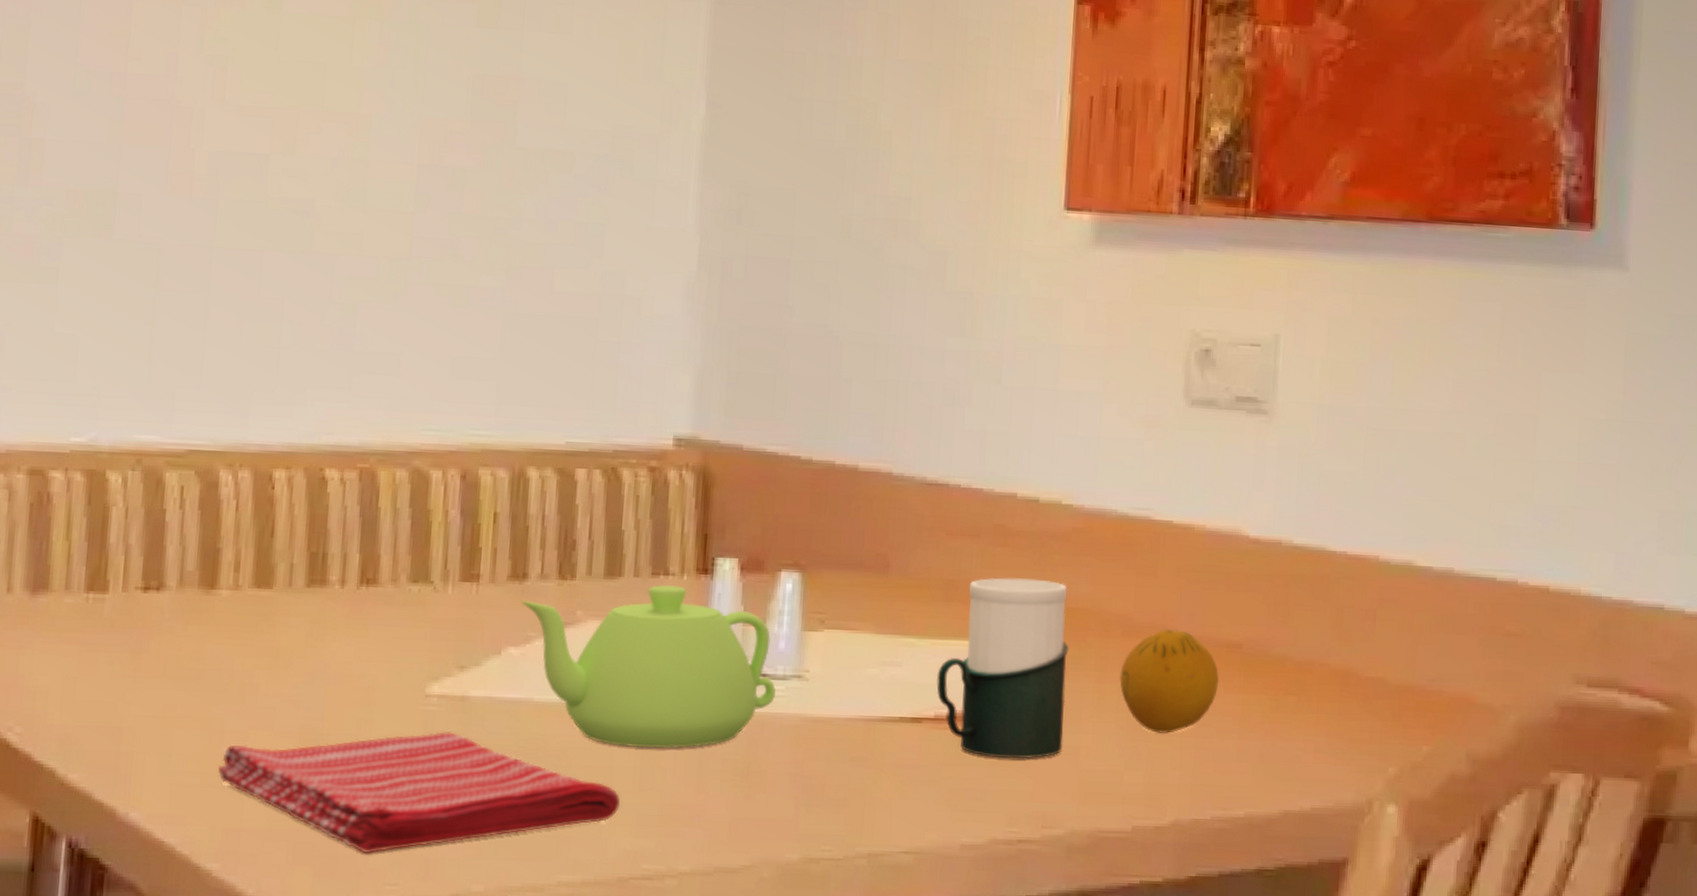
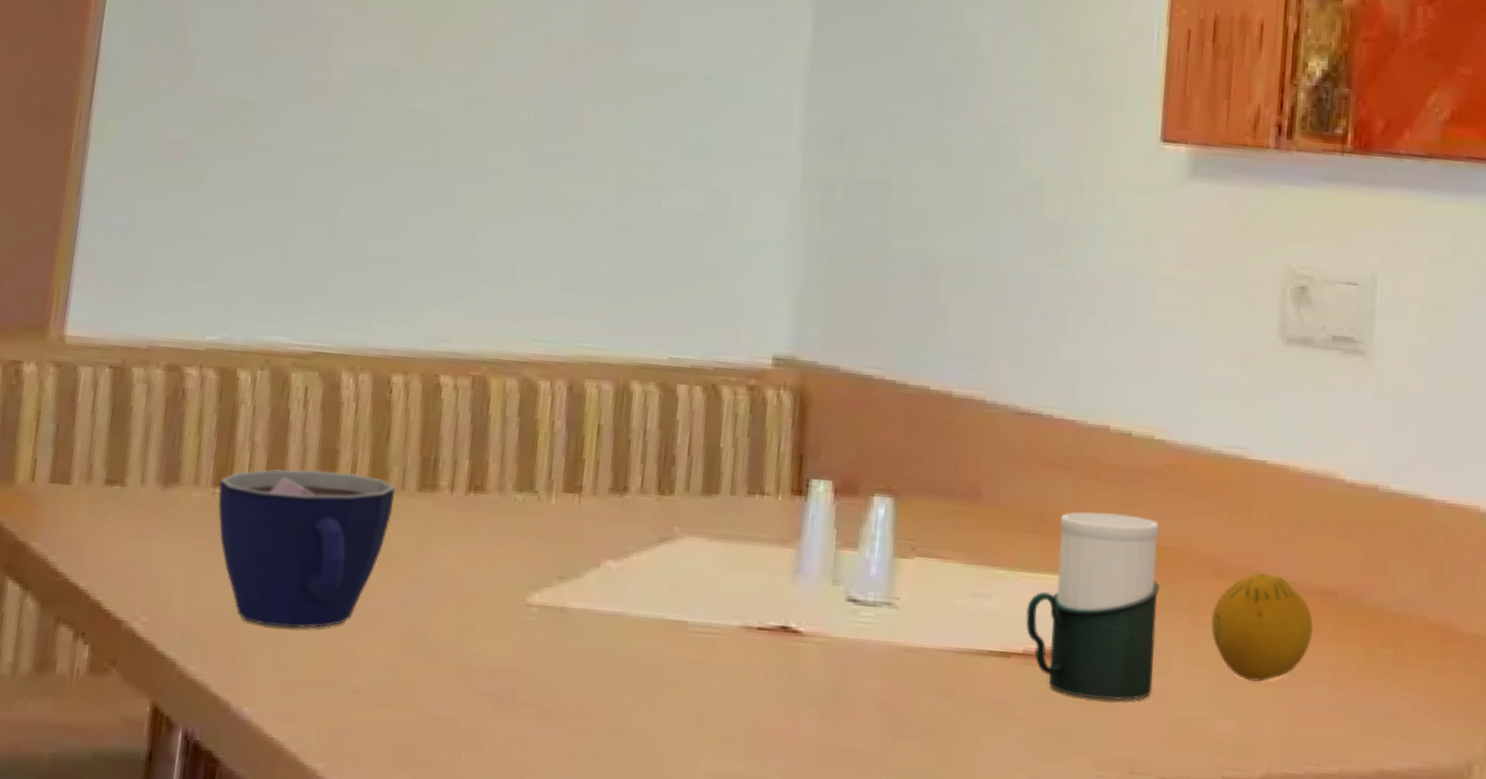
cup: none [92,569,283,731] -> present [218,469,396,628]
dish towel: present [217,731,621,854] -> none [326,642,711,762]
teapot: present [521,584,776,749] -> none [620,504,866,672]

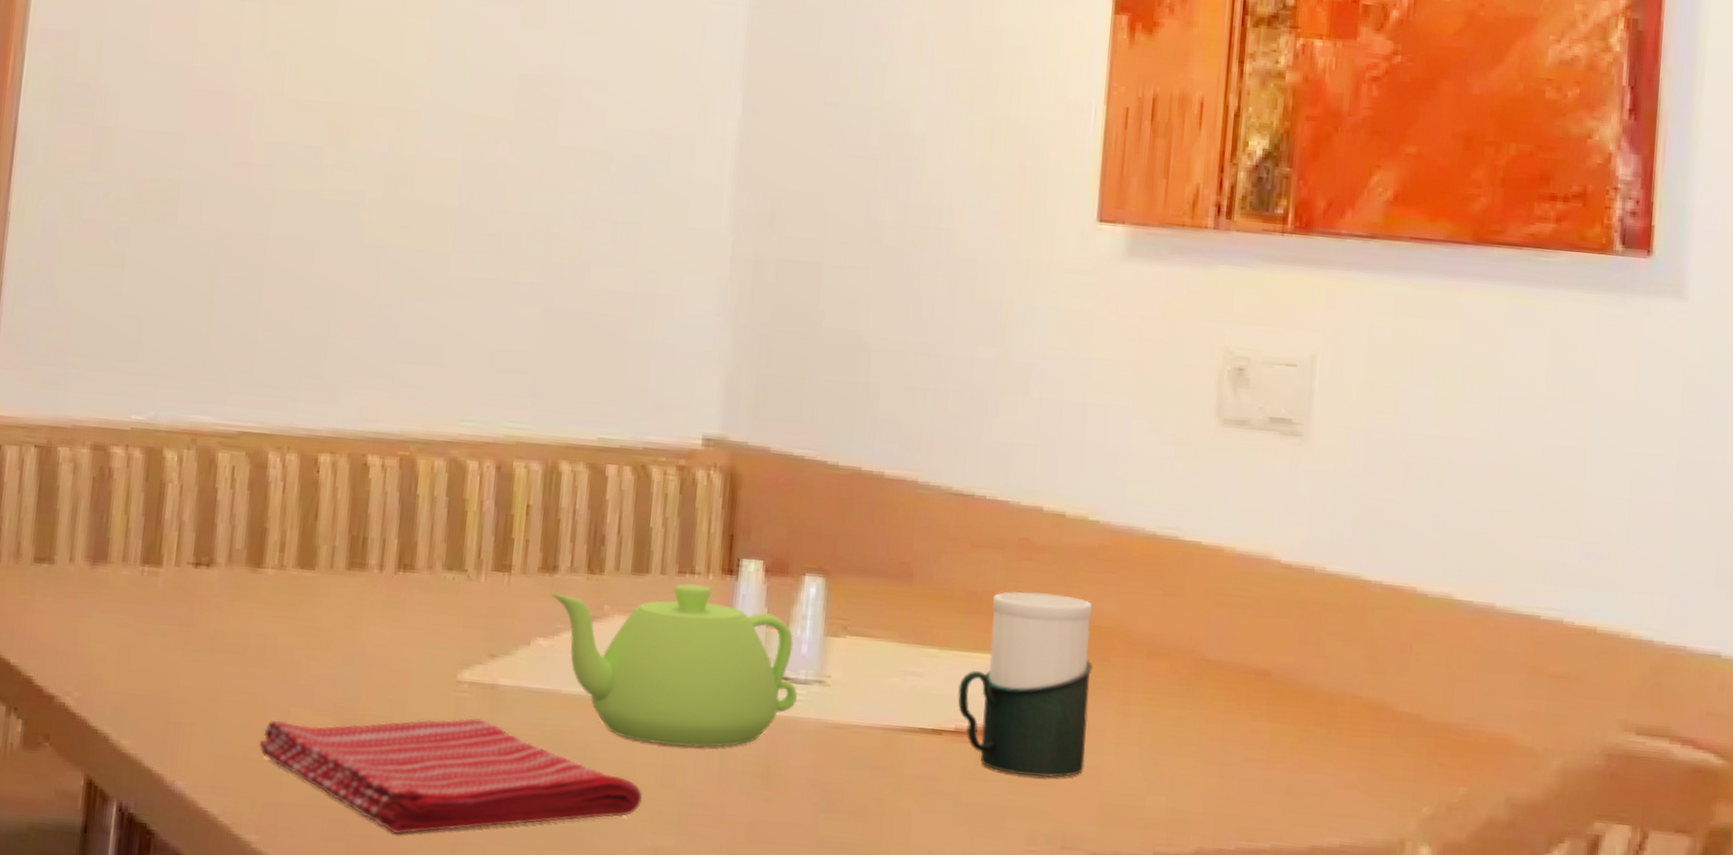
cup: present [218,469,396,628] -> none [147,548,325,704]
dish towel: none [326,642,711,762] -> present [258,718,643,835]
teapot: none [620,504,866,672] -> present [550,583,797,748]
fruit: present [1211,572,1314,683] -> none [1144,651,1247,760]

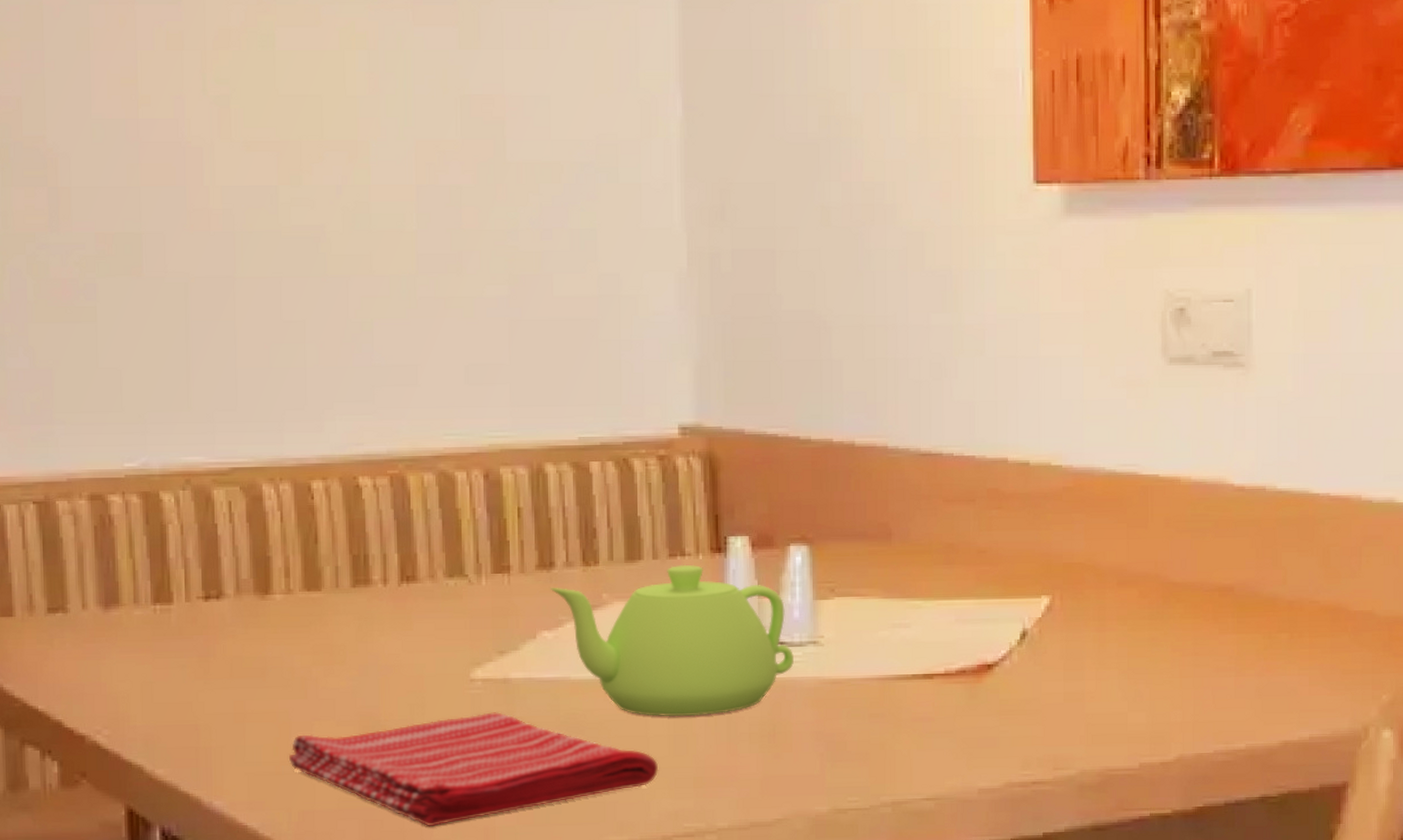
cup: present [958,592,1094,778] -> none [944,538,1069,707]

